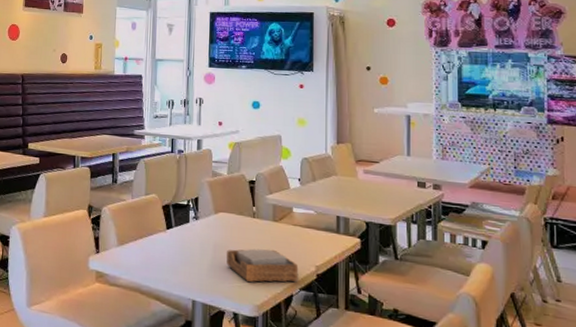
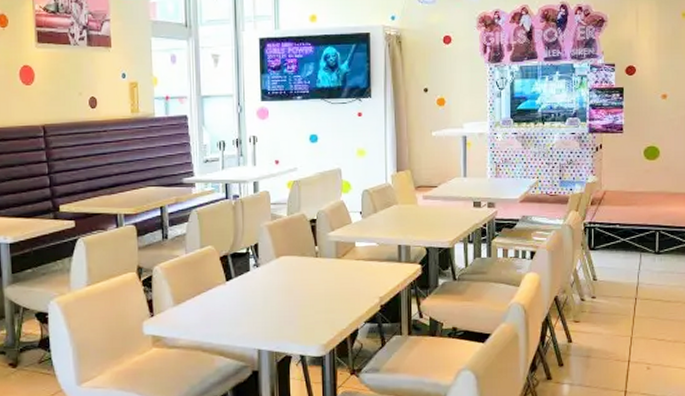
napkin holder: present [226,248,299,282] -> none [290,287,363,322]

